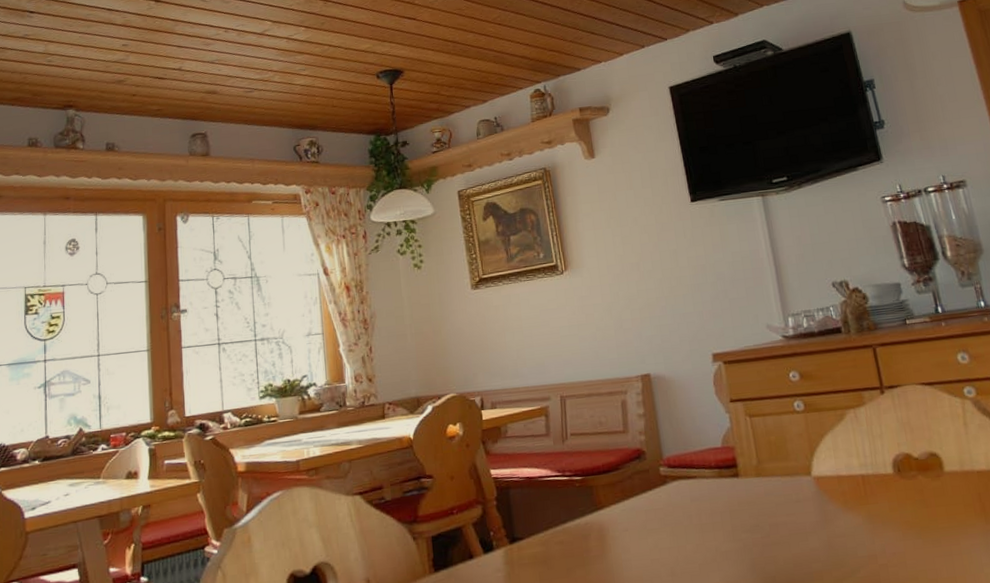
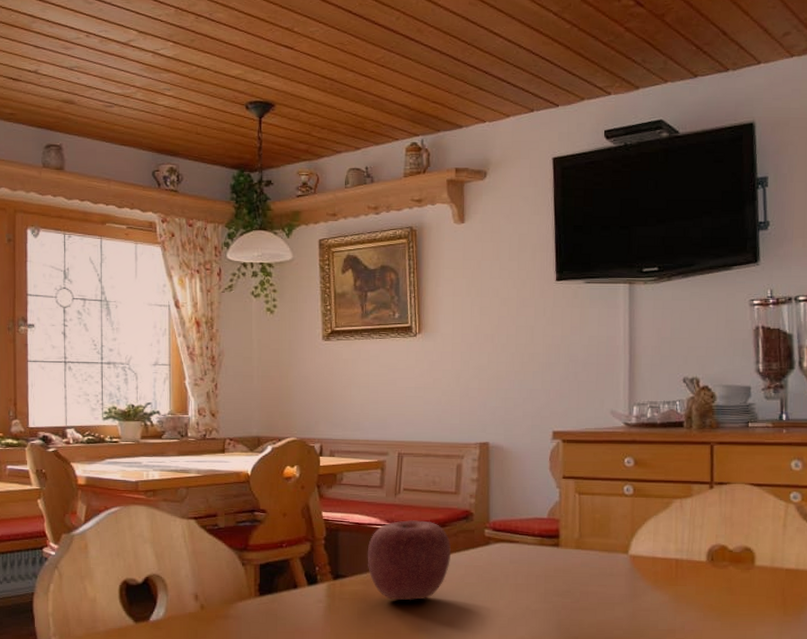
apple: none [541,466,630,559] -> present [367,520,451,601]

